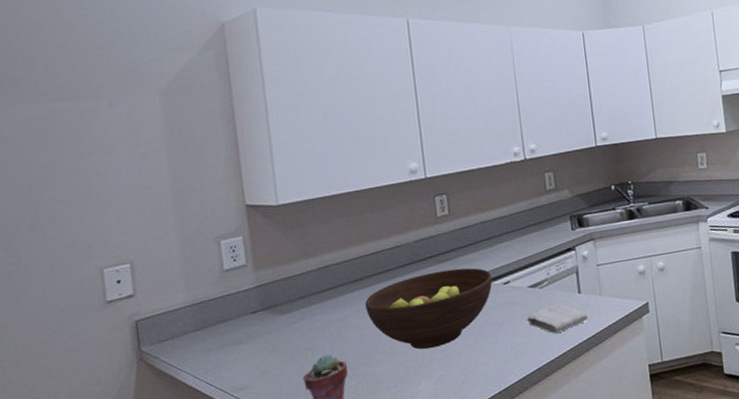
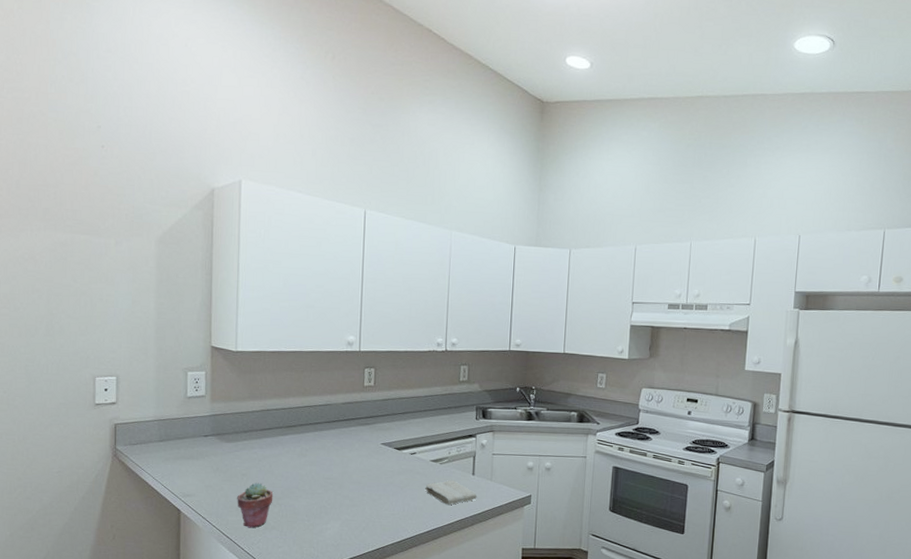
fruit bowl: present [365,268,493,350] -> none [294,432,402,496]

